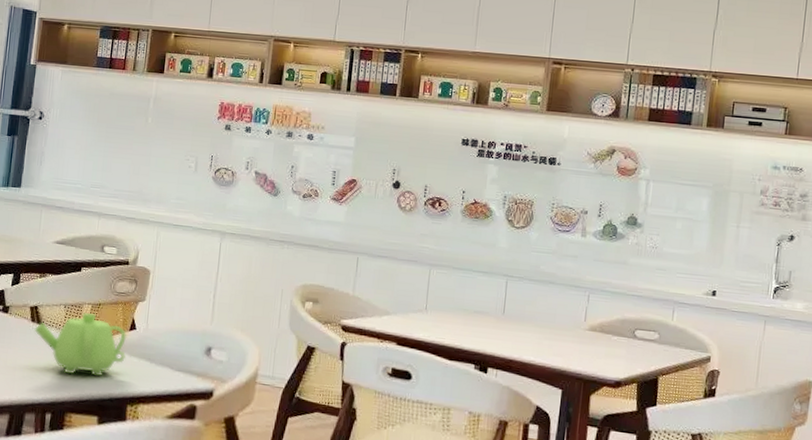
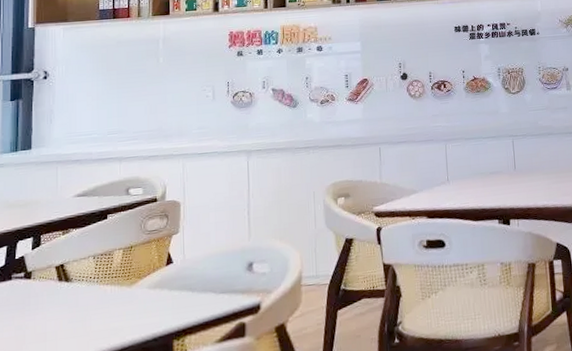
teapot: present [34,312,127,376] -> none [62,256,165,325]

